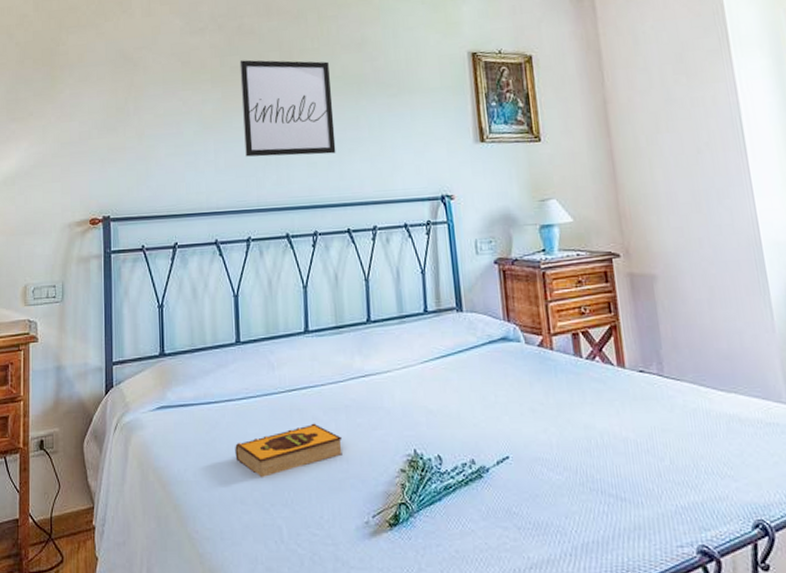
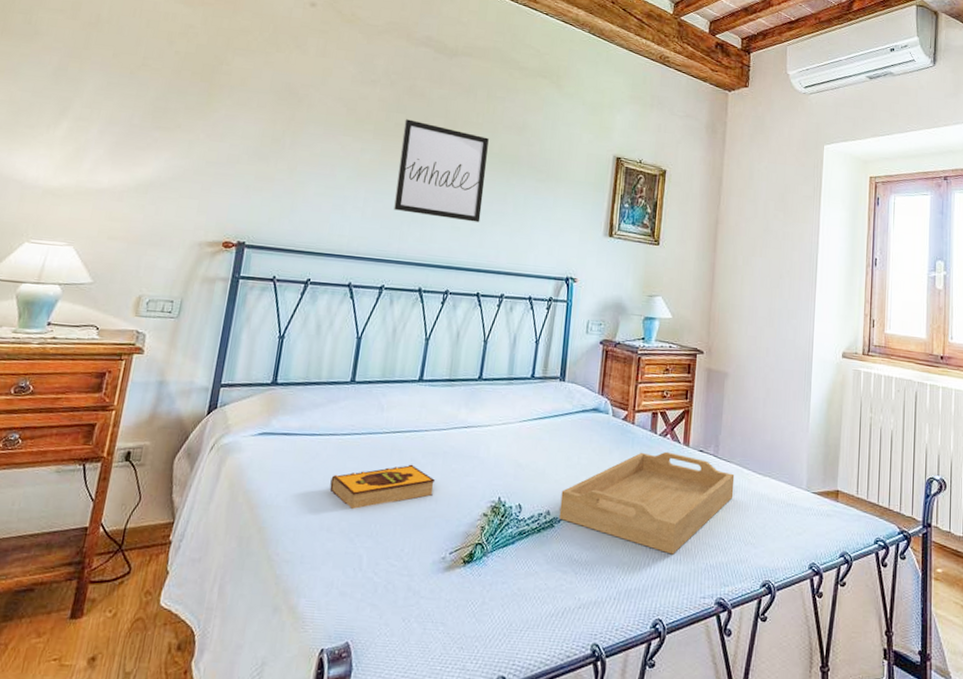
serving tray: none [483,377,694,498] -> present [559,451,735,555]

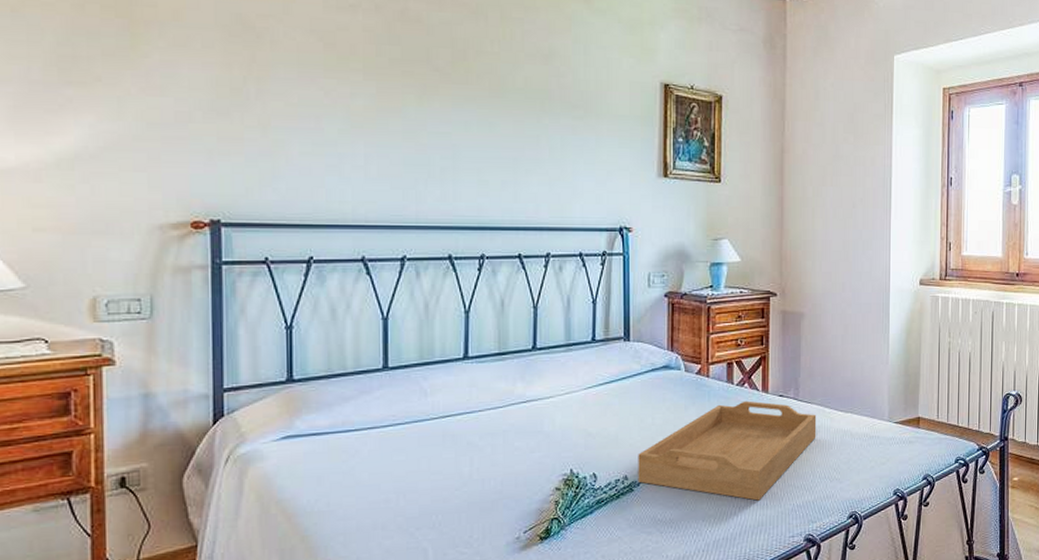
hardback book: present [329,464,436,509] -> none [377,448,498,503]
wall art: present [394,119,489,223] -> none [401,52,512,173]

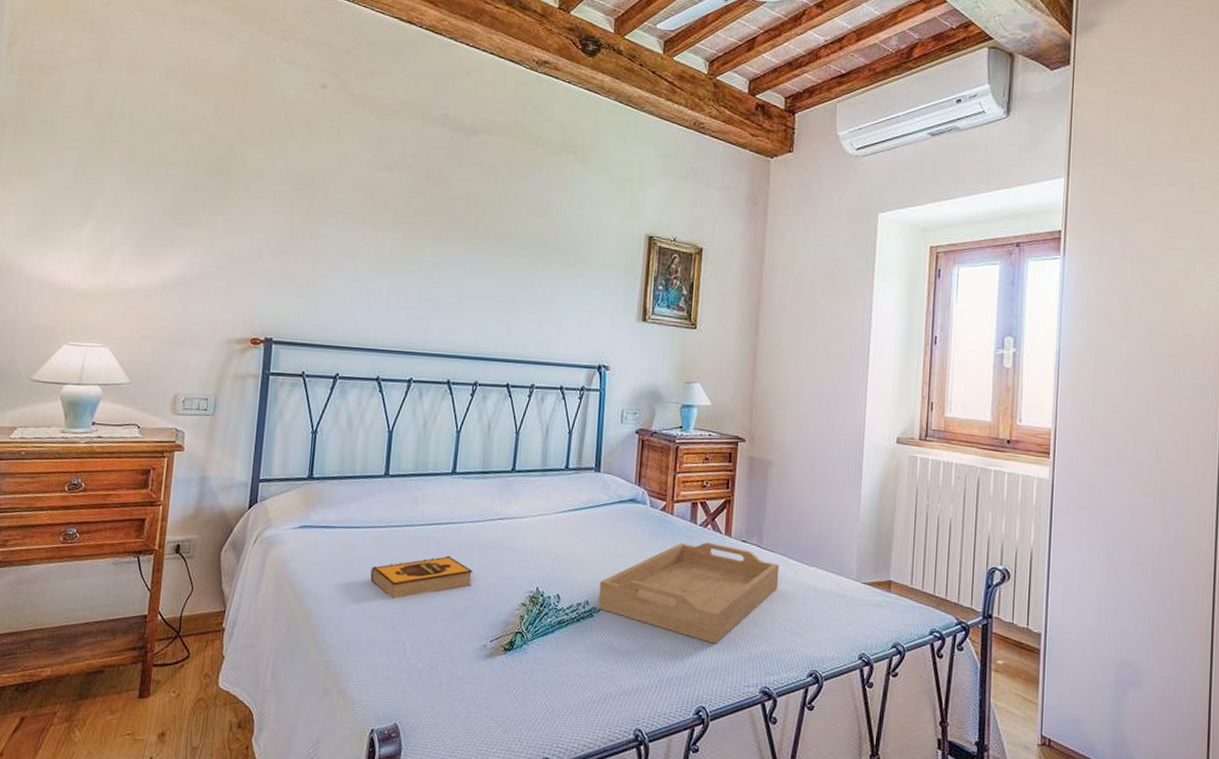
hardback book: none [377,448,498,503] -> present [370,555,474,599]

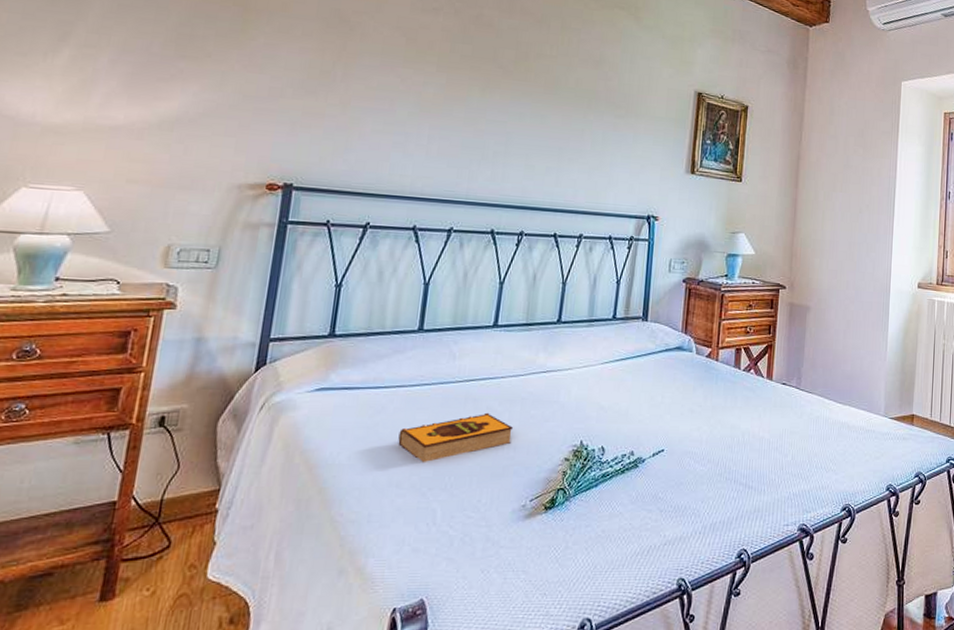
serving tray: present [598,542,780,644] -> none [643,386,817,486]

